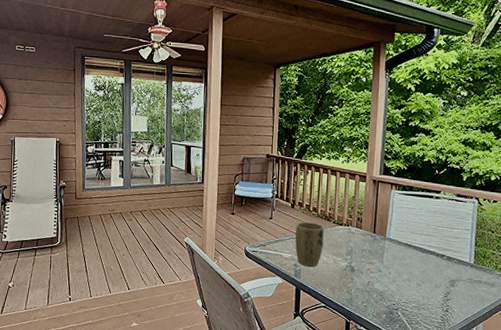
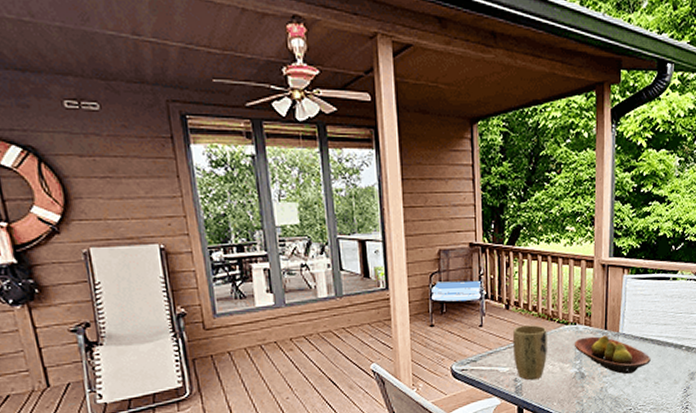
fruit bowl: none [346,237,414,274] -> present [574,335,651,375]

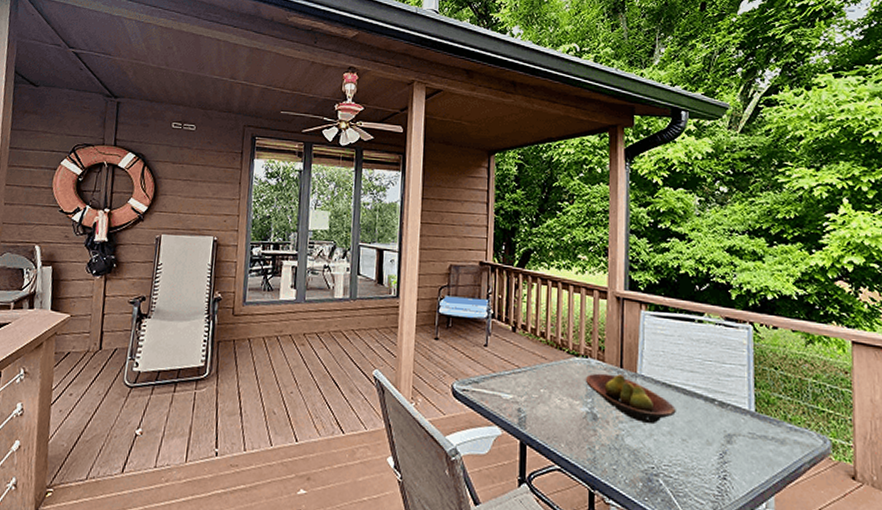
plant pot: present [513,325,547,381] -> none [518,351,556,414]

